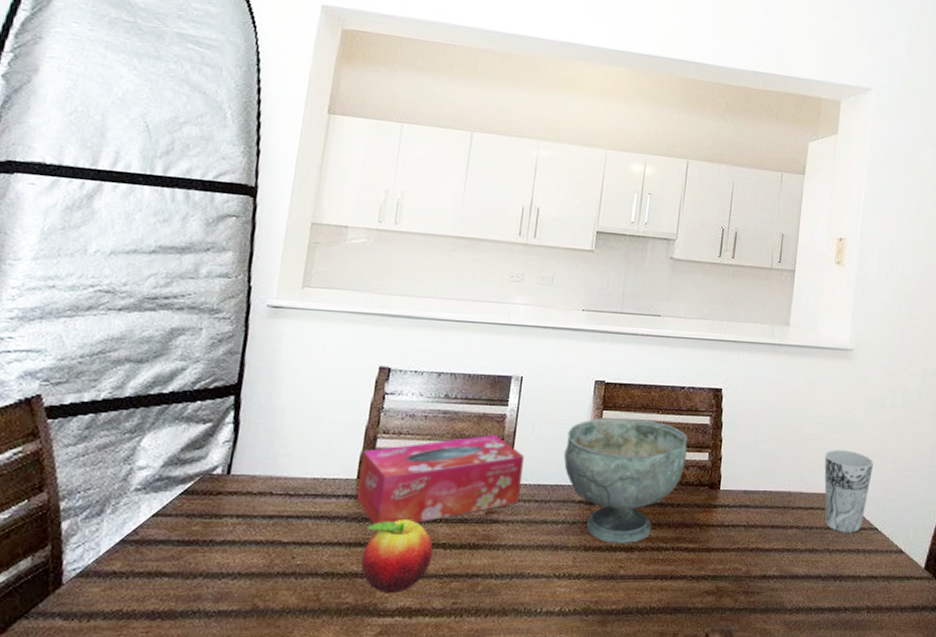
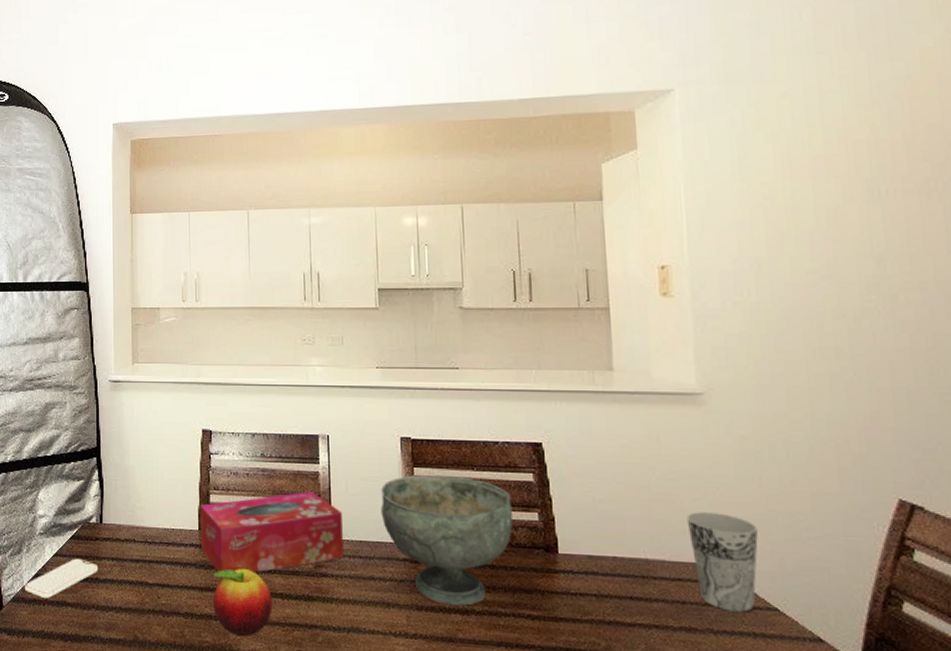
smartphone: none [101,517,215,569] -> present [25,558,98,598]

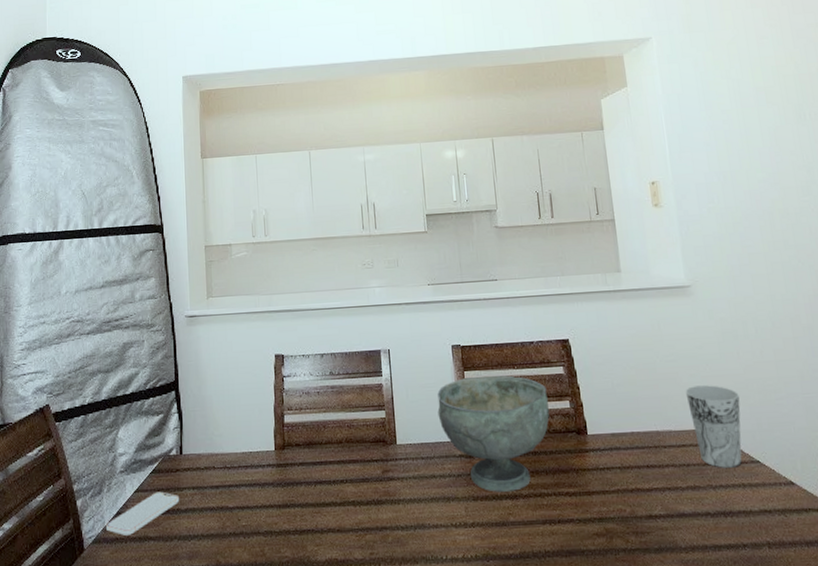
tissue box: present [201,491,343,573] -> none [276,403,407,488]
fruit: present [213,568,273,636] -> none [290,481,347,547]

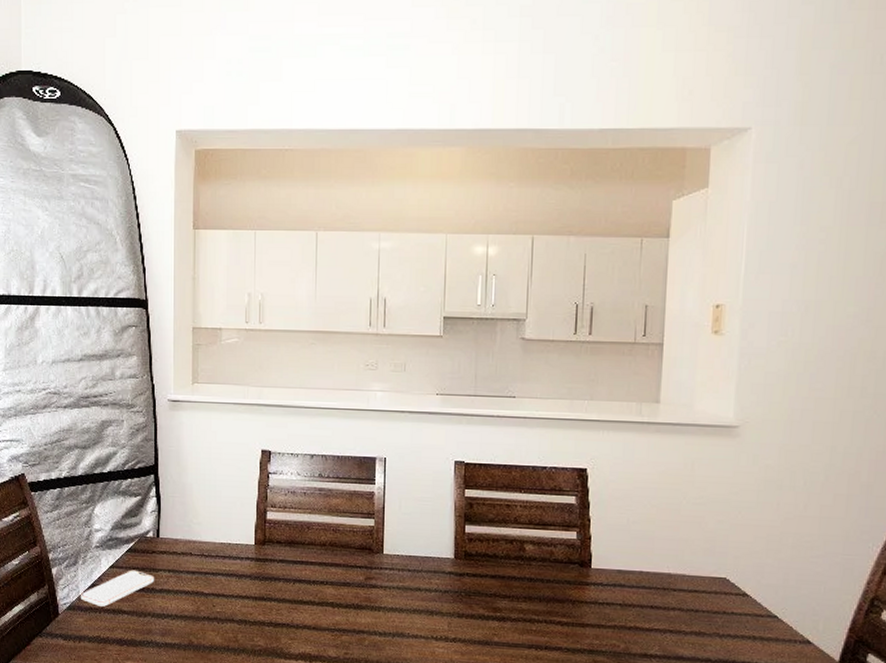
decorative bowl: present [437,375,550,492] -> none [431,495,554,614]
cup: present [685,385,742,468] -> none [708,532,769,619]

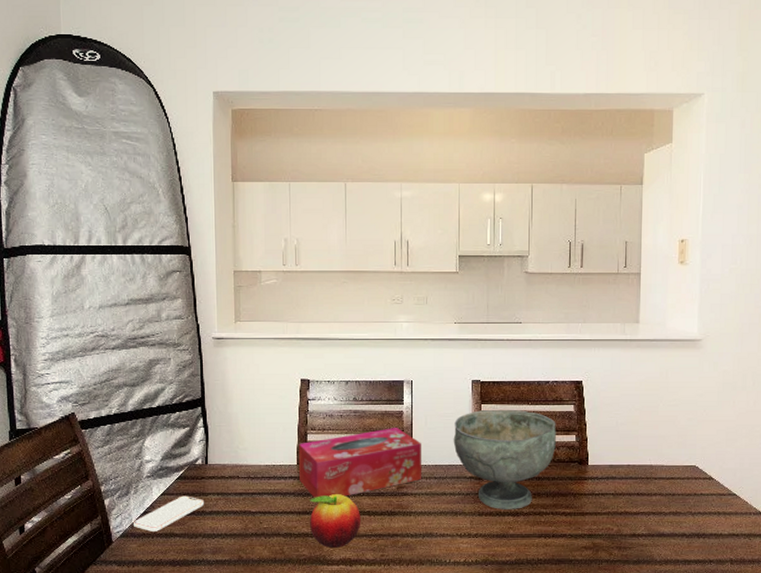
tissue box: none [257,510,394,584] -> present [299,428,421,498]
fruit: none [267,579,324,641] -> present [310,493,361,548]
decorative bowl: none [431,495,554,614] -> present [453,409,557,510]

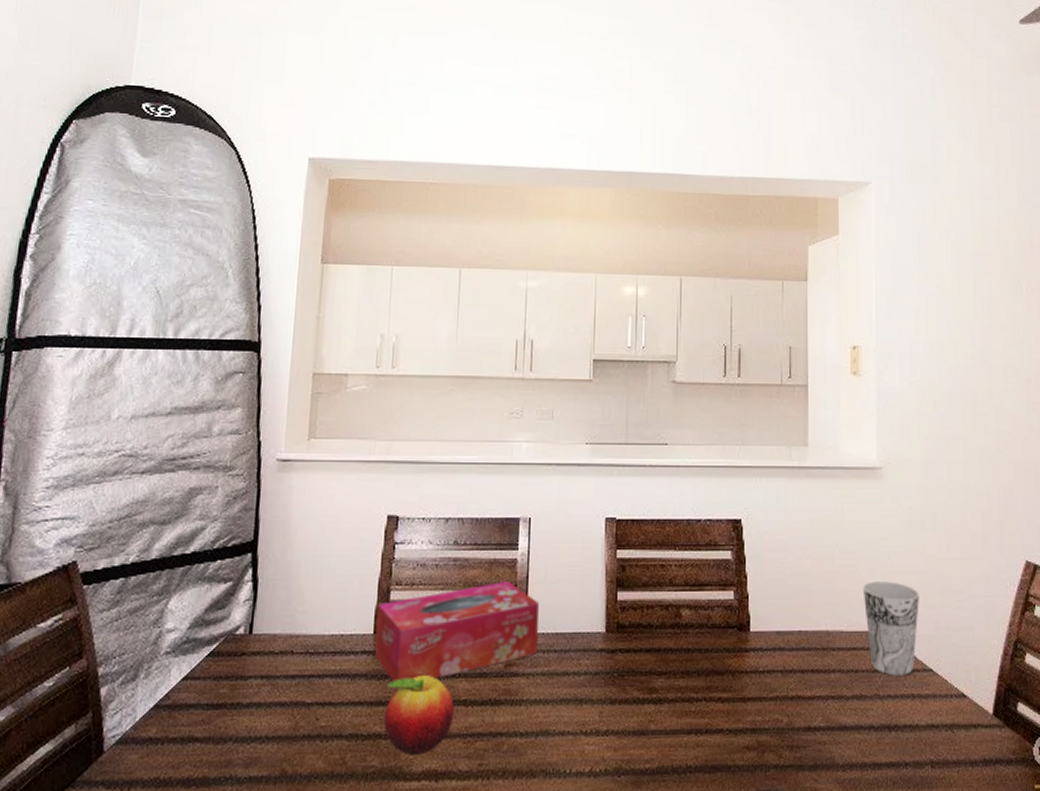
smartphone: present [134,495,204,532] -> none [137,680,241,735]
decorative bowl: present [453,409,557,510] -> none [580,556,711,695]
cup: none [681,428,728,498] -> present [862,581,919,676]

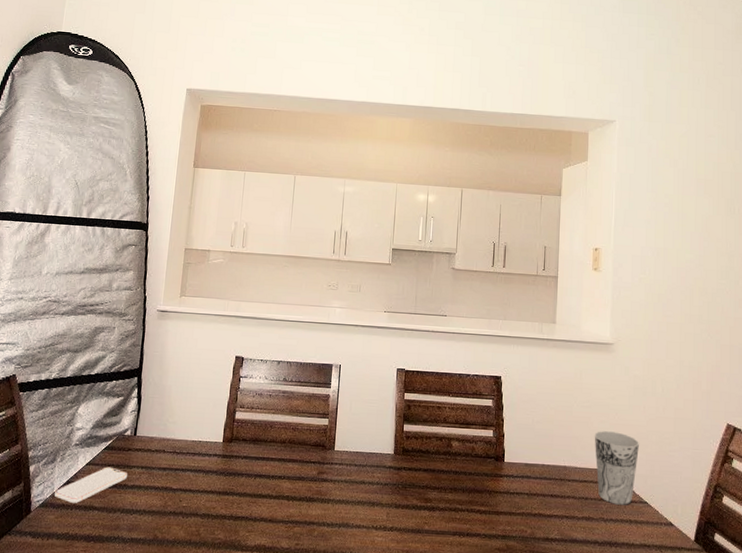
smartphone: none [137,680,241,735] -> present [55,467,127,503]
tissue box: present [375,582,539,682] -> none [223,411,345,479]
fruit: present [384,674,455,755] -> none [228,474,280,533]

